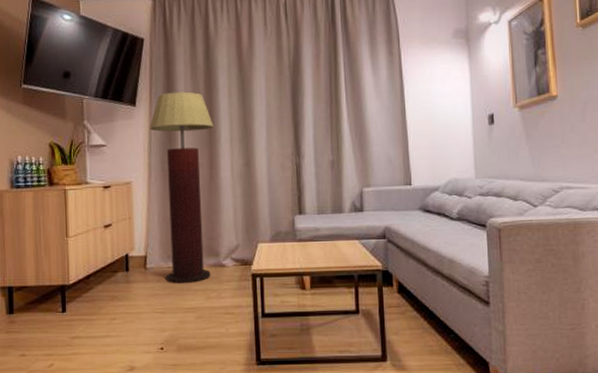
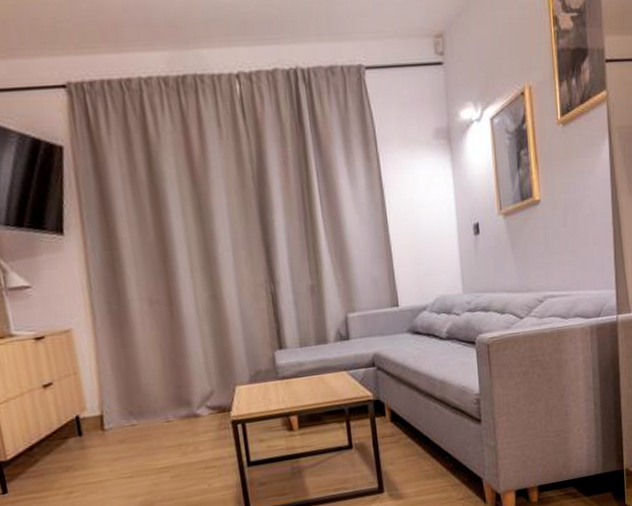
floor lamp: present [149,91,214,283] -> none [85,213,184,443]

